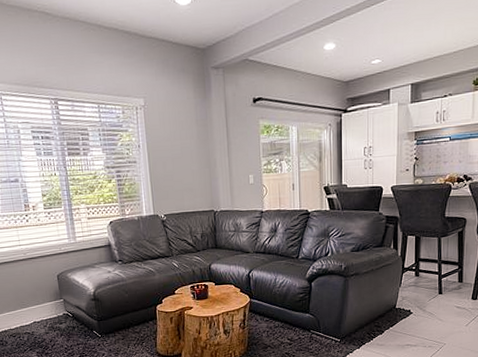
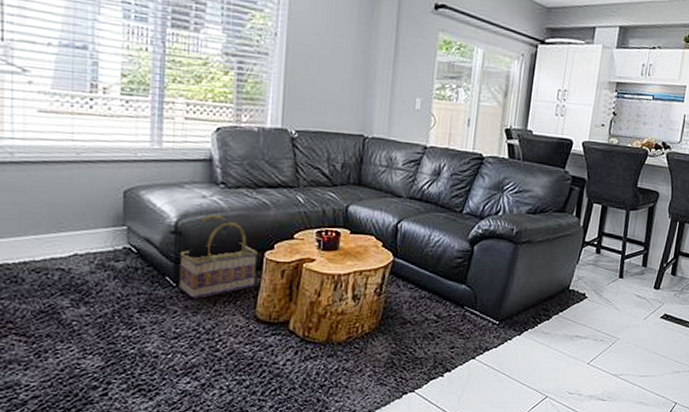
basket: none [99,283,154,345] -> present [179,215,258,300]

